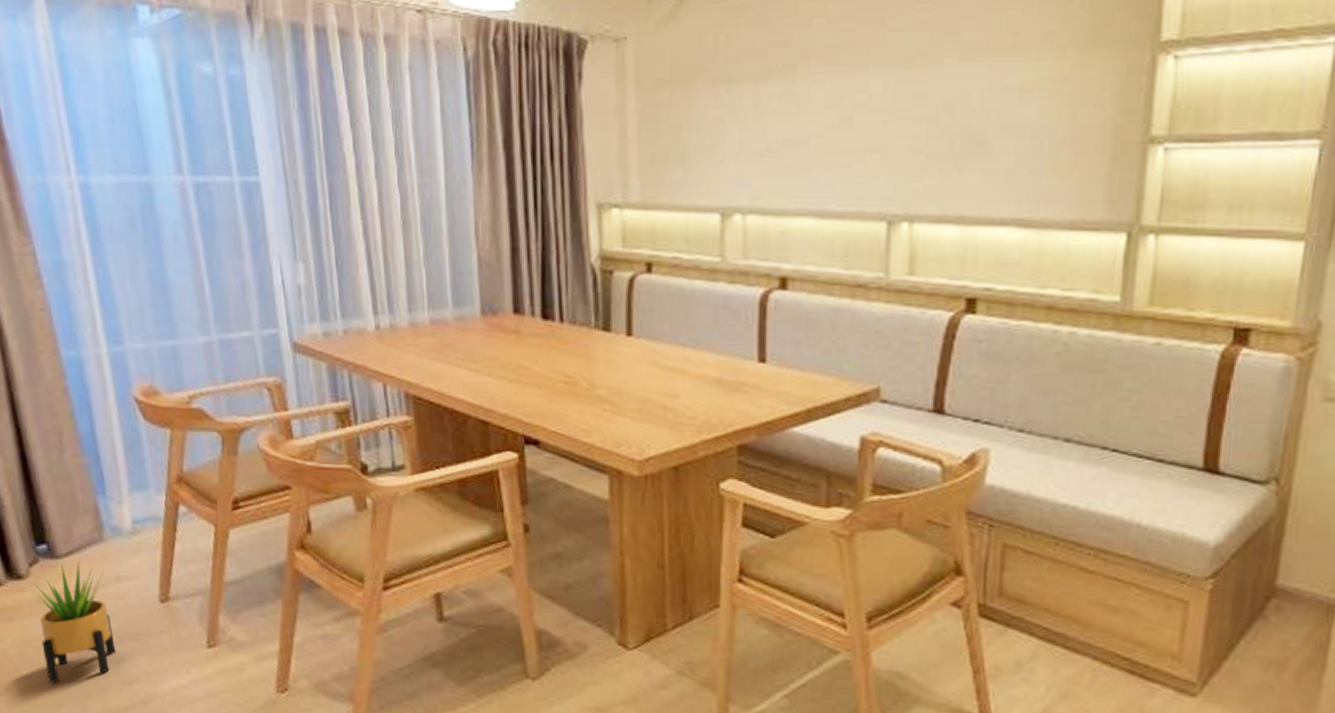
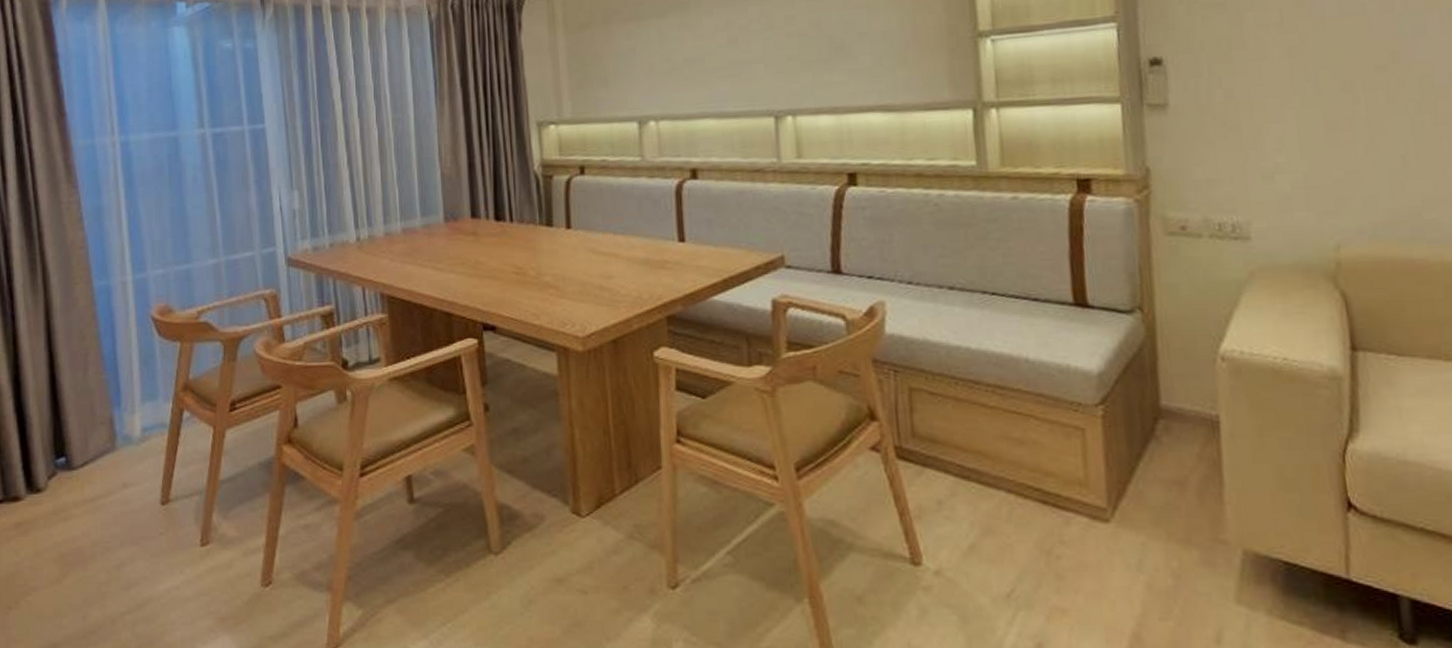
potted plant: present [30,562,116,684] -> none [47,472,118,594]

